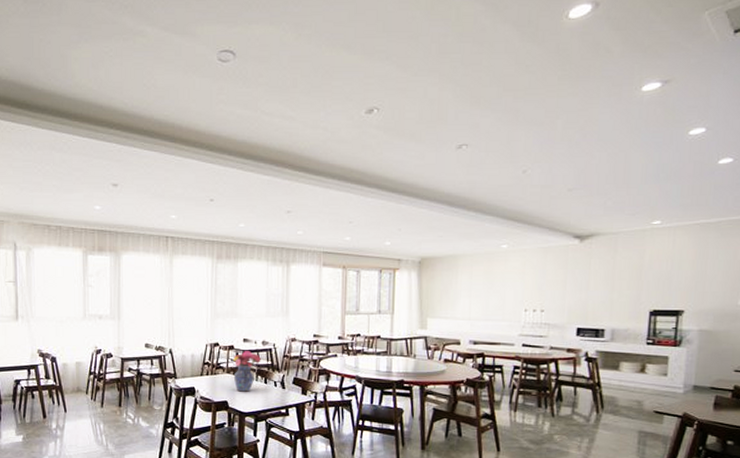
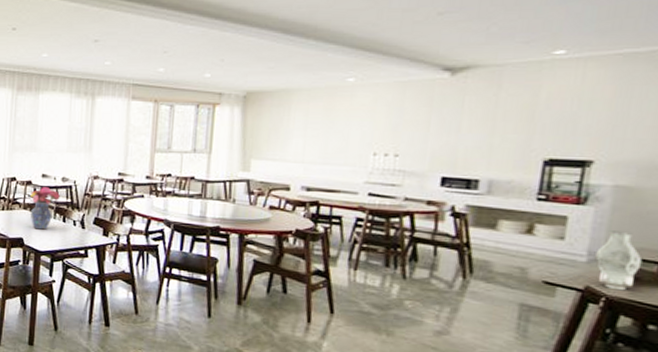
vase: none [689,366,721,415] -> present [595,230,643,291]

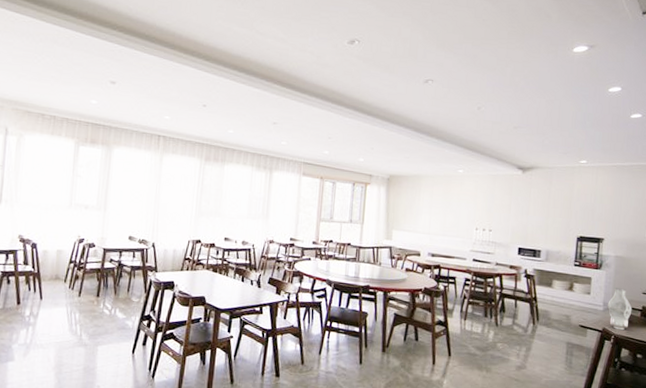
flower arrangement: present [30,187,60,230] -> none [213,249,240,289]

